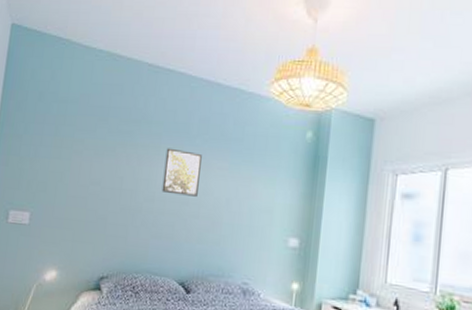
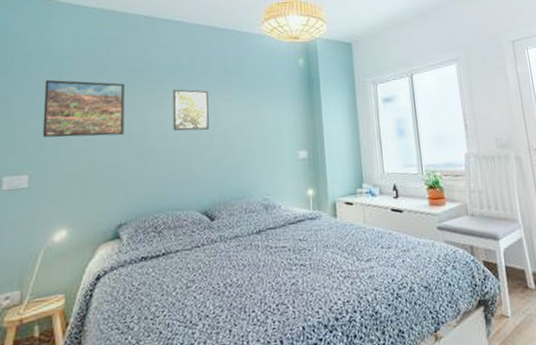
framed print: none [44,121,122,188] -> present [42,79,125,138]

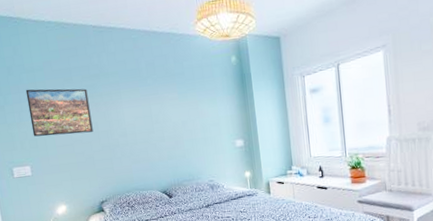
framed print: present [172,89,209,131] -> none [126,91,159,127]

